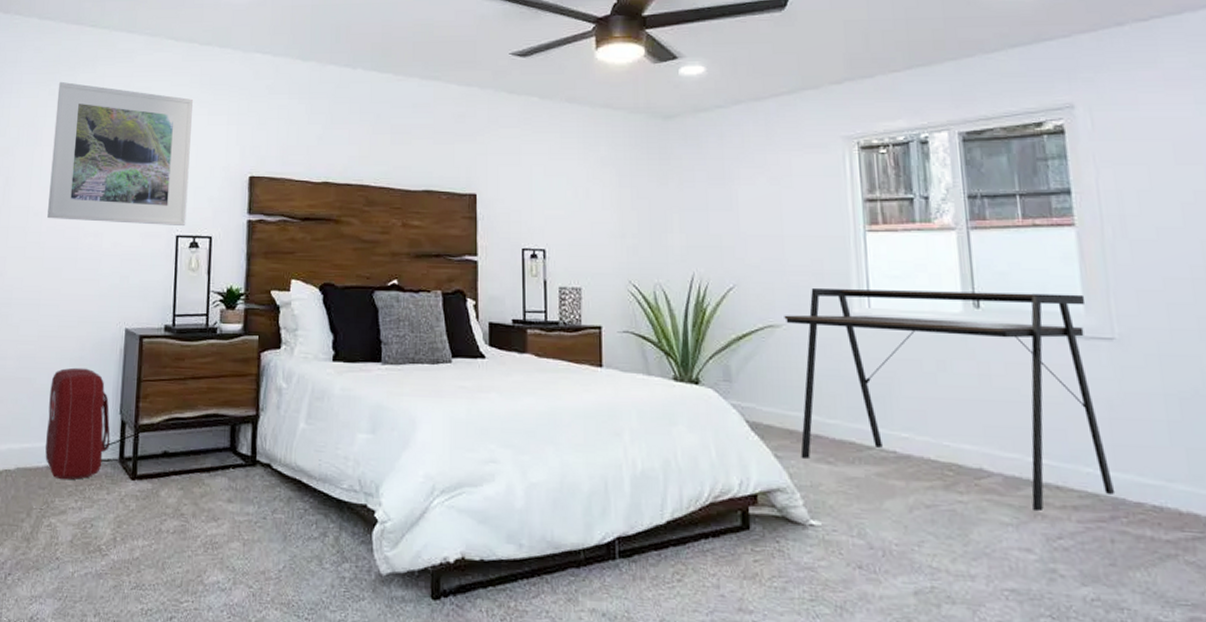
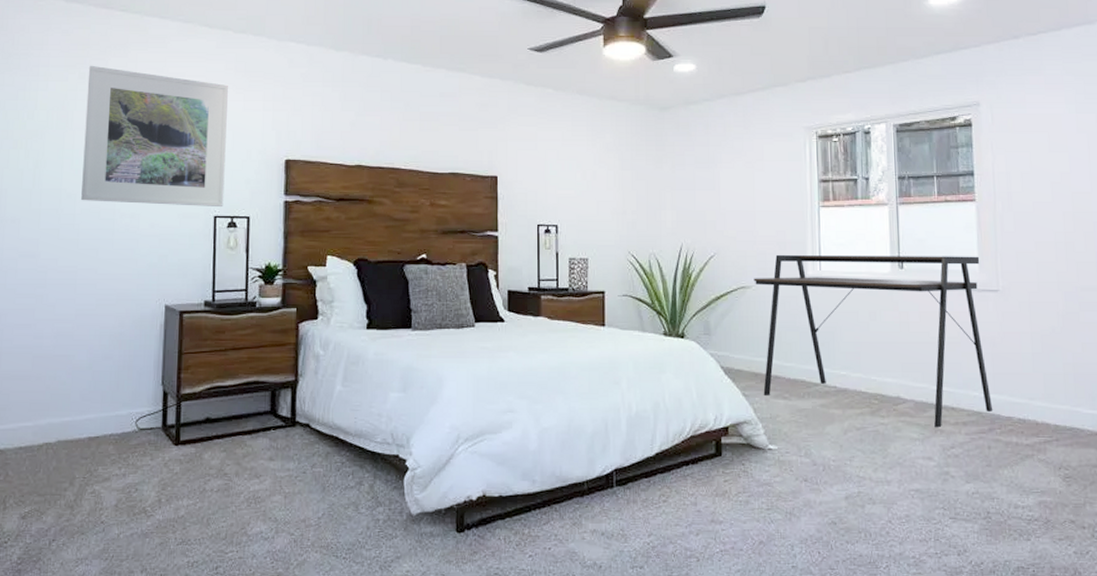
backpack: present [45,367,110,480] -> none [87,343,153,450]

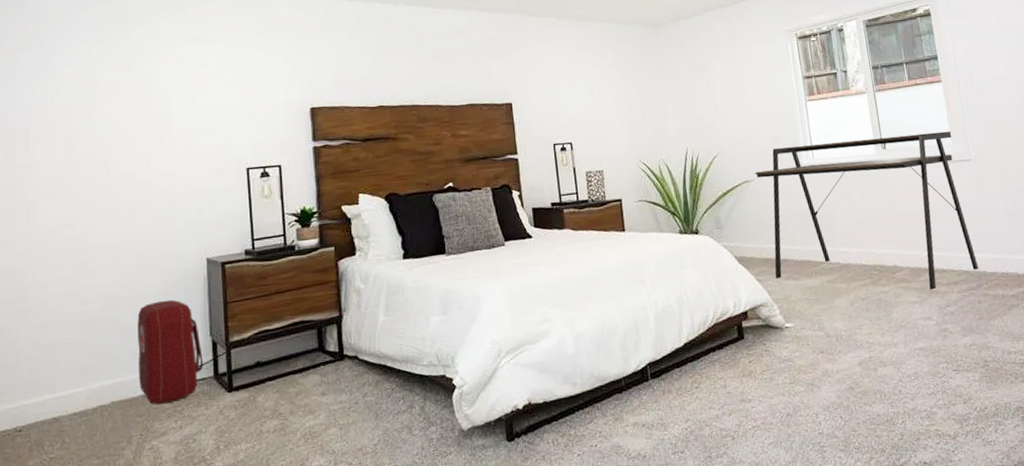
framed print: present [81,65,228,208] -> none [111,36,255,167]
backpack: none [87,343,153,450] -> present [137,299,204,405]

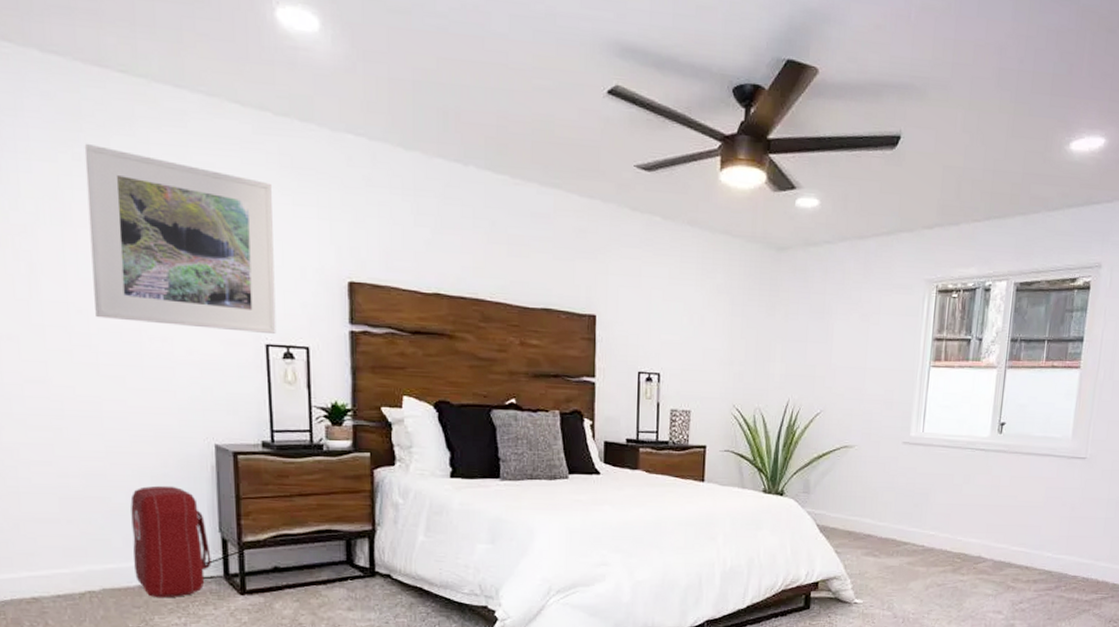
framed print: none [111,36,255,167] -> present [84,143,276,335]
desk: present [755,131,979,290] -> none [855,414,1075,585]

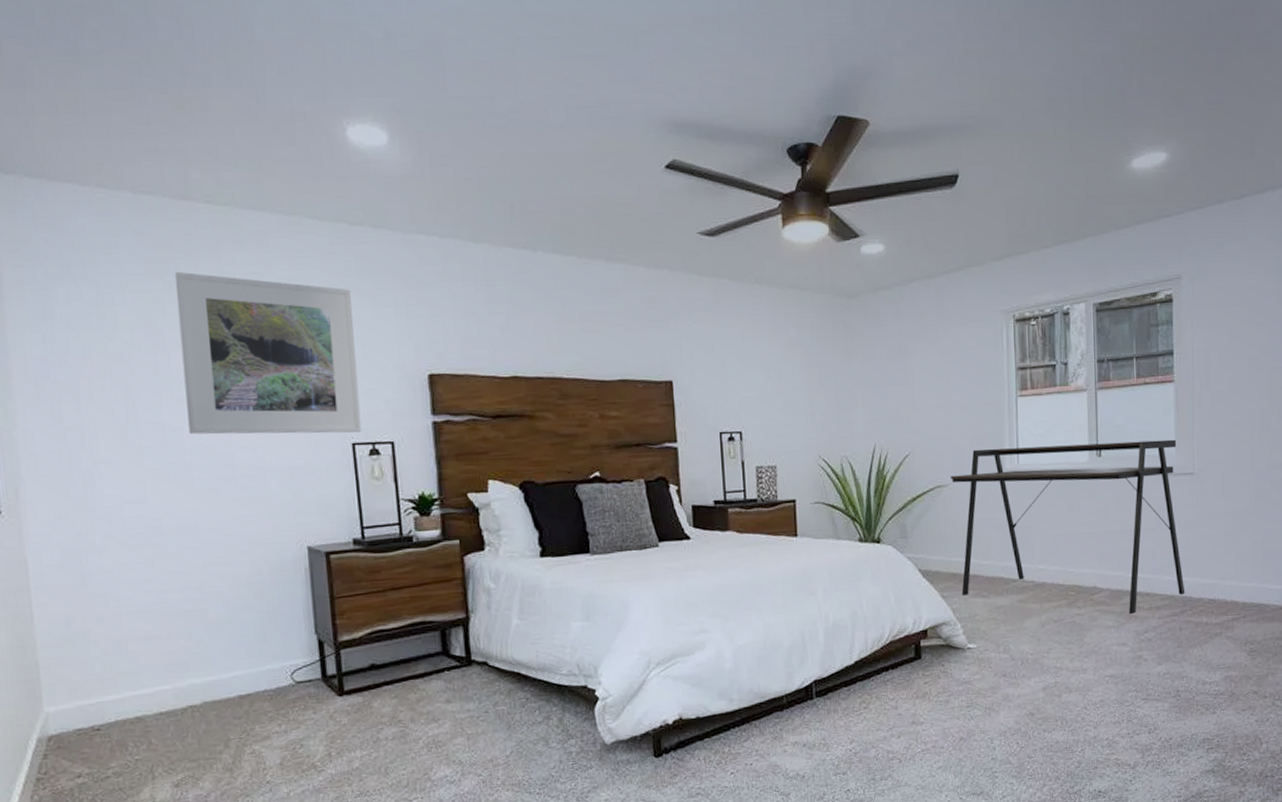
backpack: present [130,485,211,598] -> none [228,591,309,707]
desk: none [855,414,1075,585] -> present [950,439,1186,615]

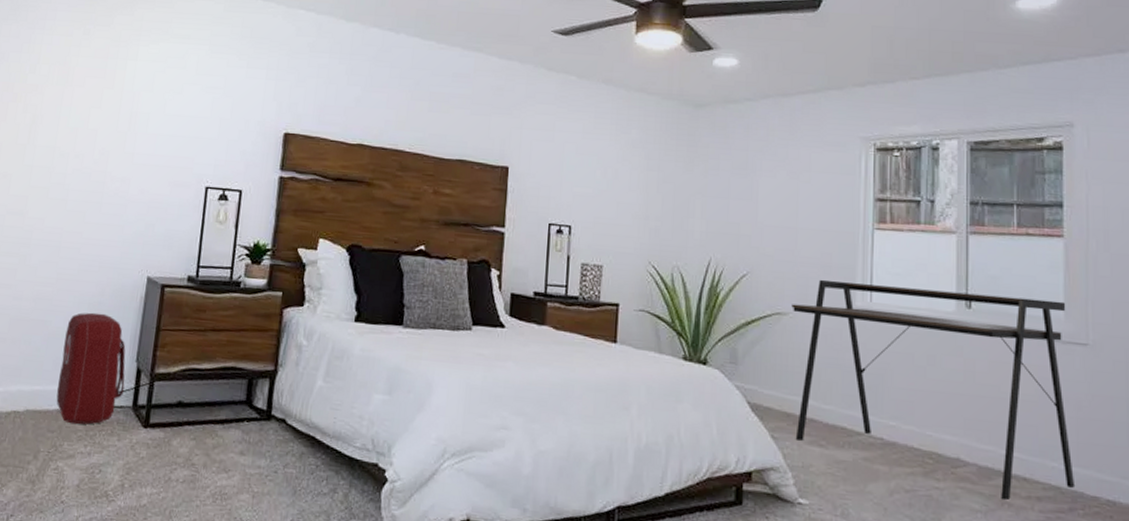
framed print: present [174,271,362,435] -> none [74,21,232,178]
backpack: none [228,591,309,707] -> present [56,312,126,425]

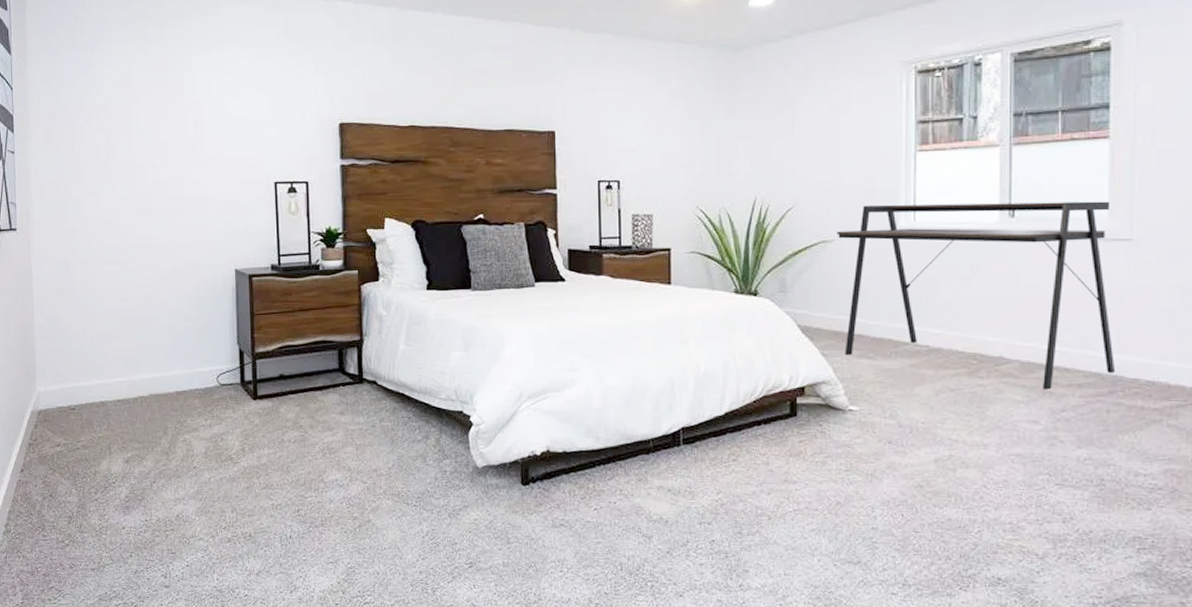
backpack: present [56,312,126,425] -> none [172,306,231,403]

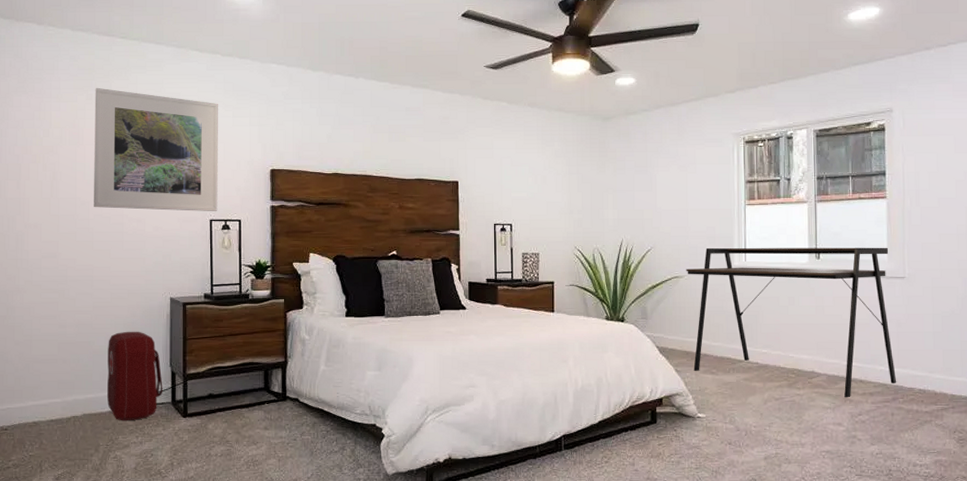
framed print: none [147,37,283,174] -> present [94,87,218,212]
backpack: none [172,306,231,403] -> present [107,331,163,421]

